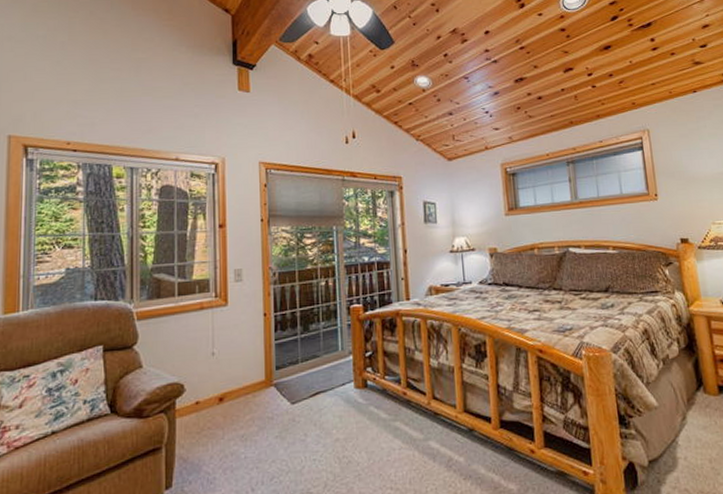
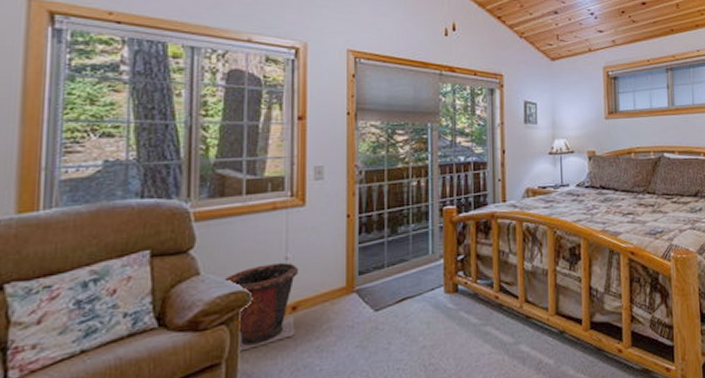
waste bin: none [161,357,224,438] -> present [222,262,299,352]

